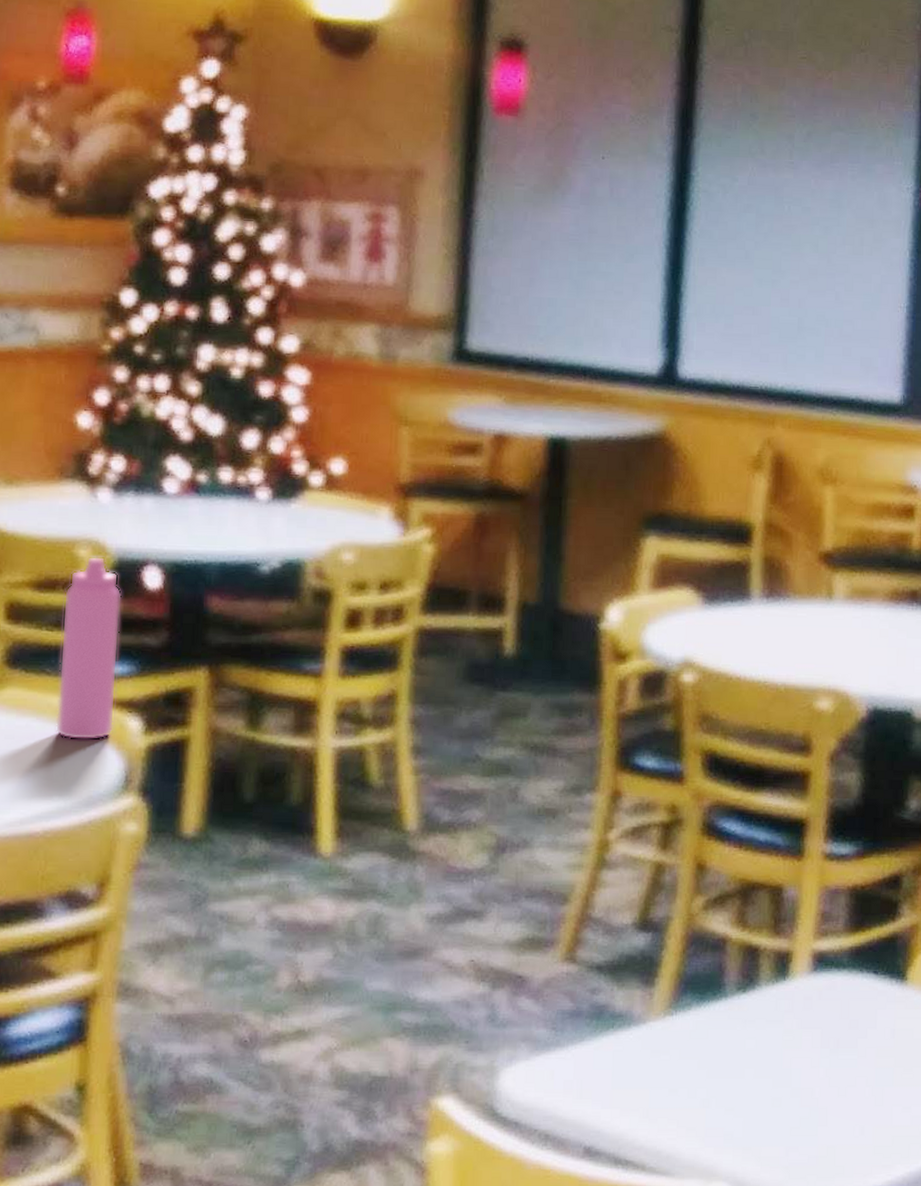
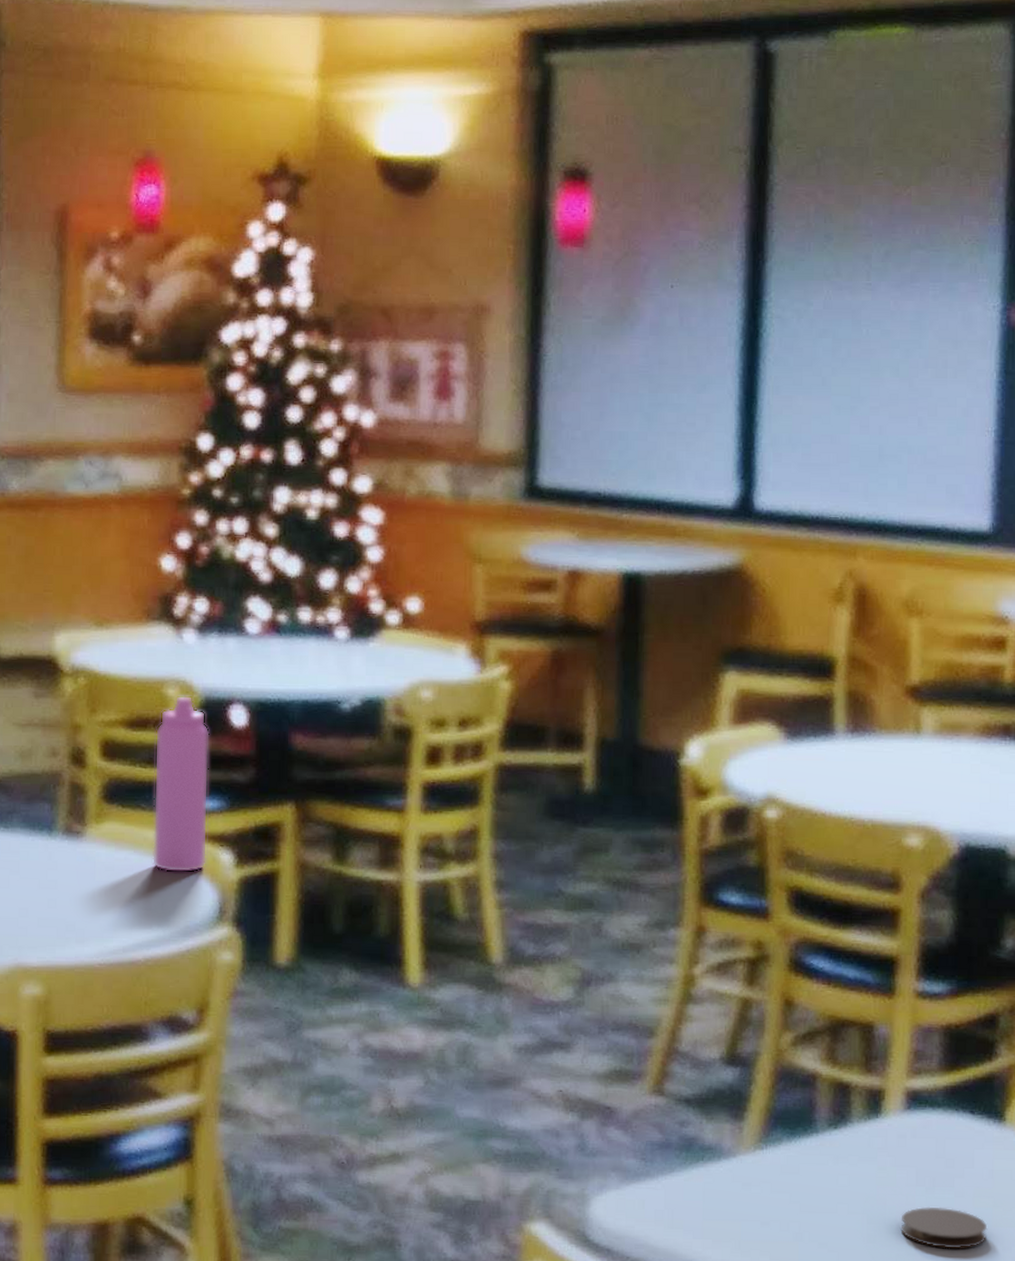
coaster: none [805,1068,889,1110] -> present [900,1206,988,1249]

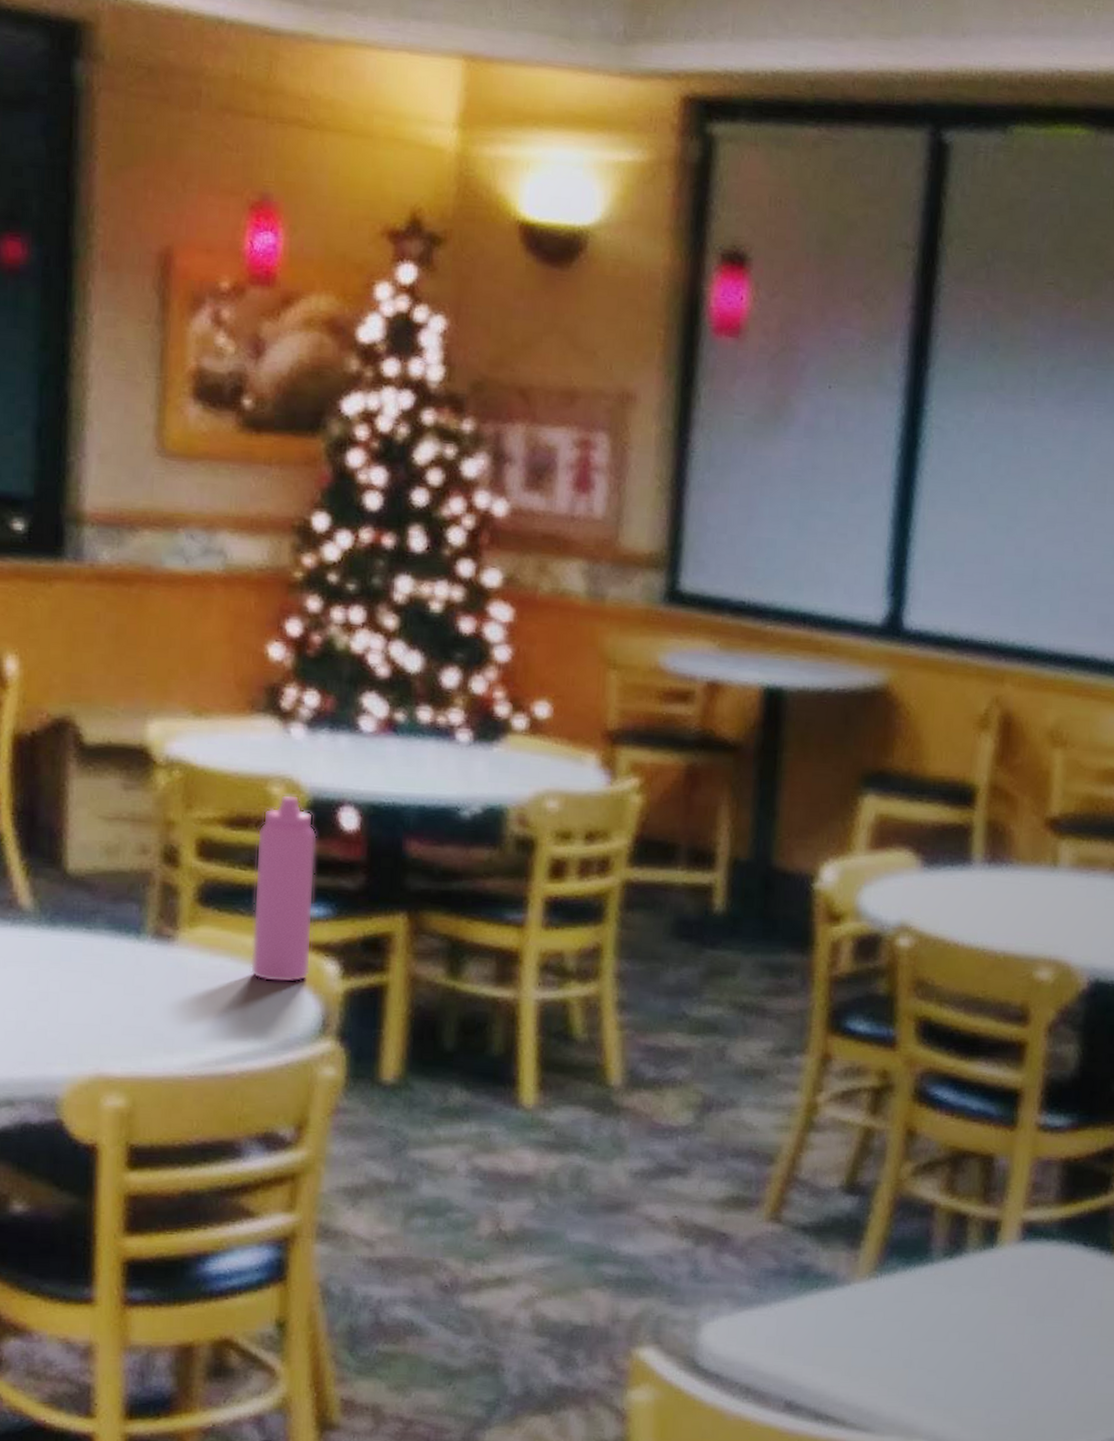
coaster: present [900,1206,988,1249] -> none [1009,1335,1093,1377]

